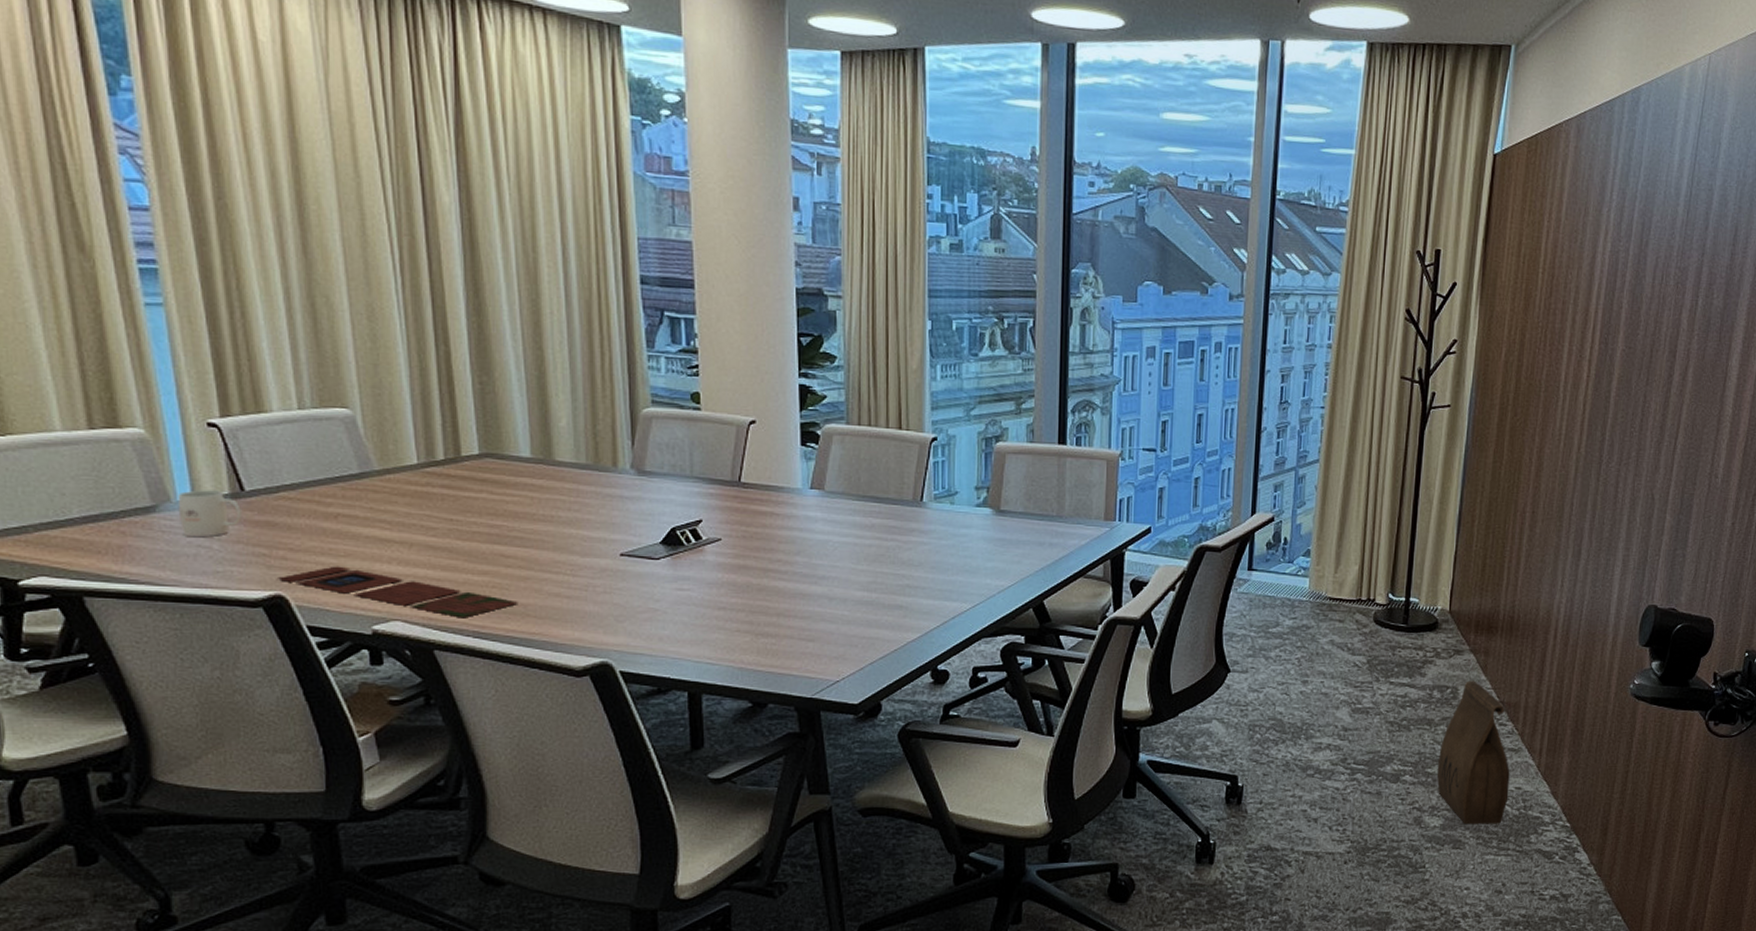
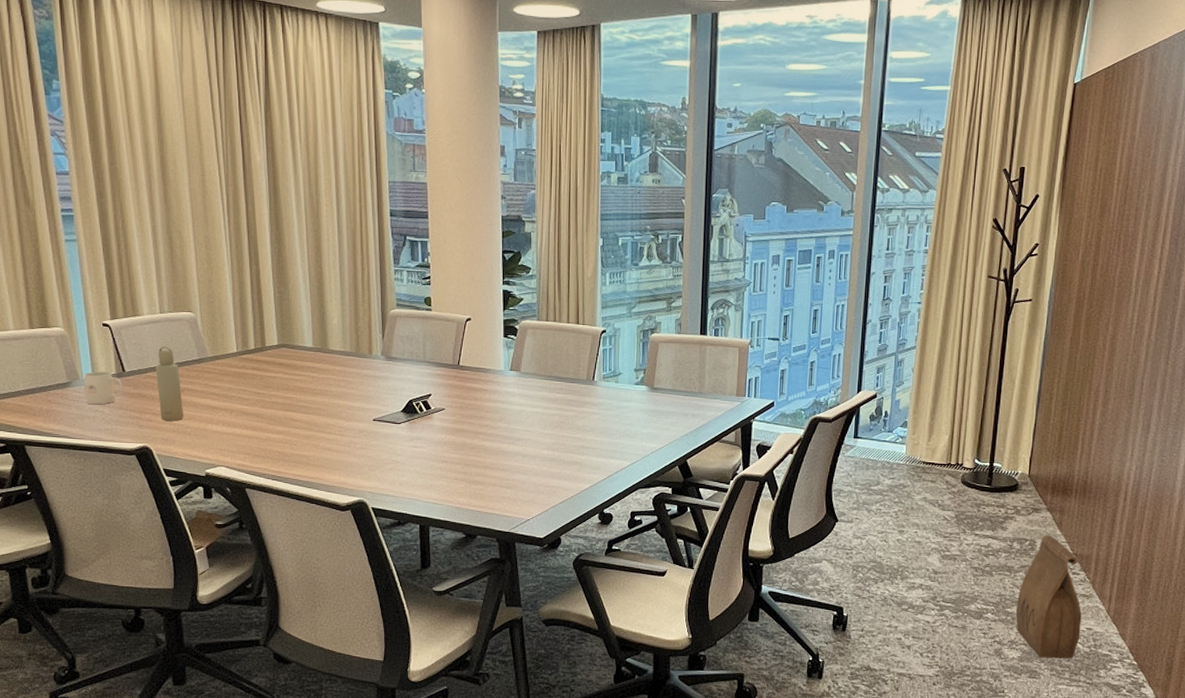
papers: present [276,566,518,618] -> none [144,426,303,466]
bottle: none [292,455,338,559] -> present [155,346,184,421]

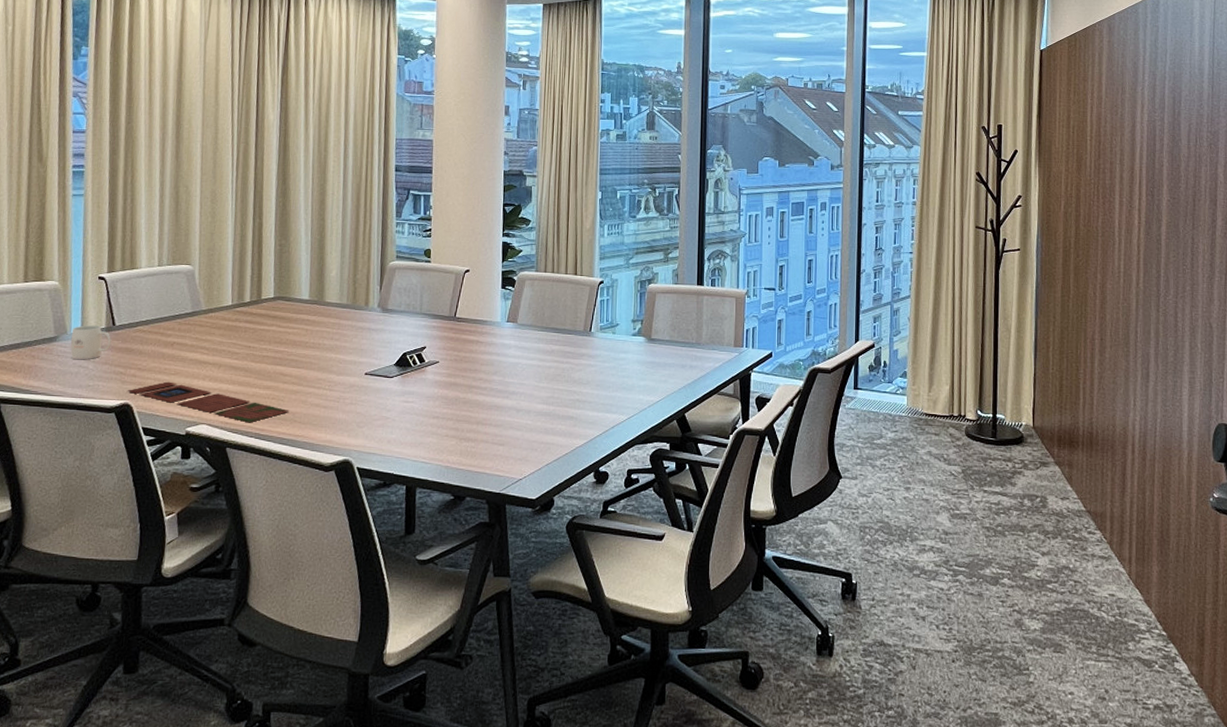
papers: none [144,426,303,466] -> present [126,381,289,423]
bottle: present [155,346,184,421] -> none [146,299,171,377]
paper bag: present [1015,535,1082,659] -> none [1033,490,1103,630]

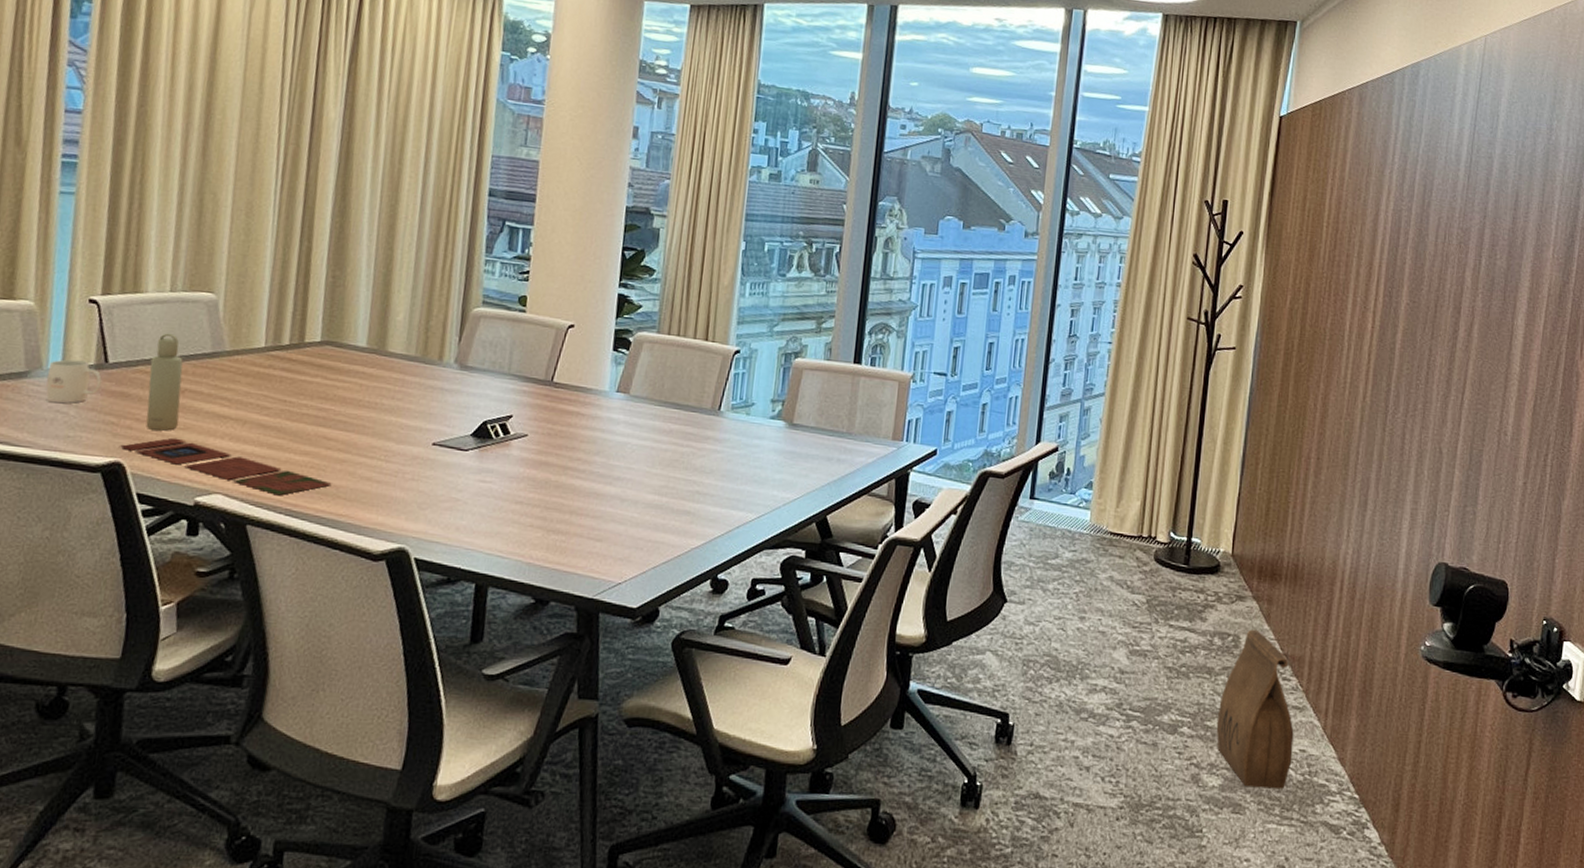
bottle: none [146,299,171,377] -> present [146,333,183,431]
paper bag: none [1033,490,1103,630] -> present [1216,629,1294,790]

